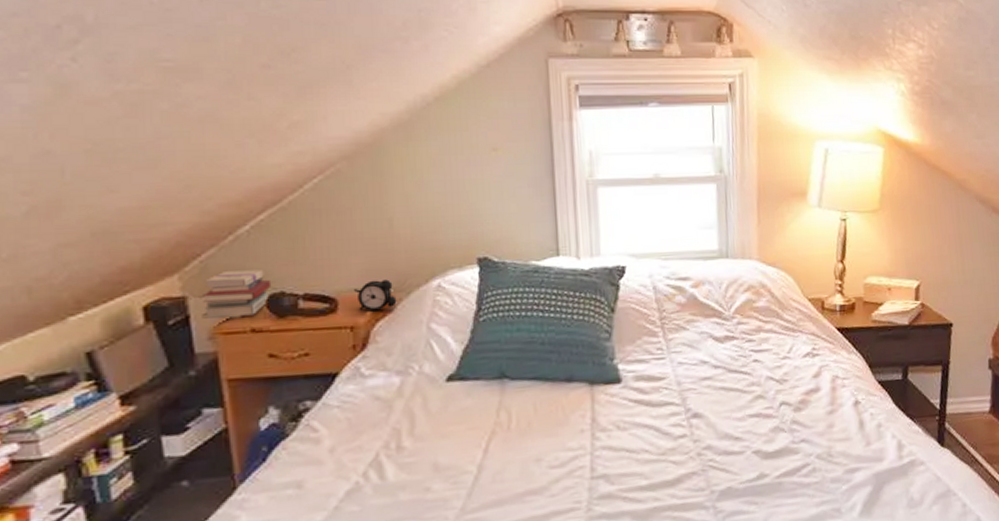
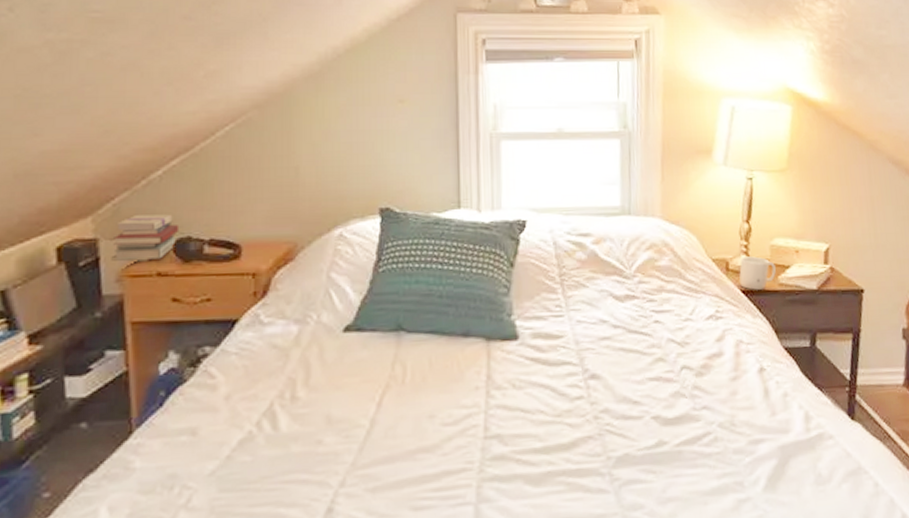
alarm clock: present [354,279,397,312] -> none [258,227,299,259]
mug: none [834,295,870,328] -> present [739,256,776,290]

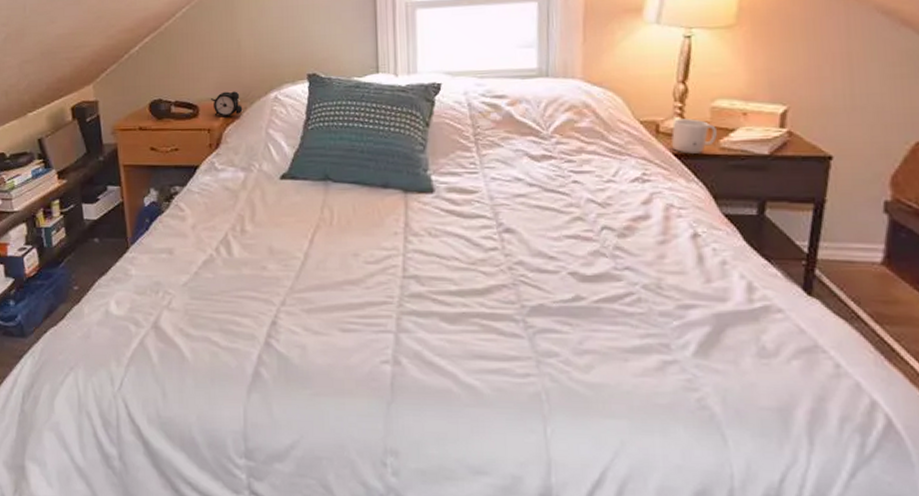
books: present [111,213,180,262] -> none [107,81,153,119]
alarm clock: none [258,227,299,259] -> present [211,91,243,117]

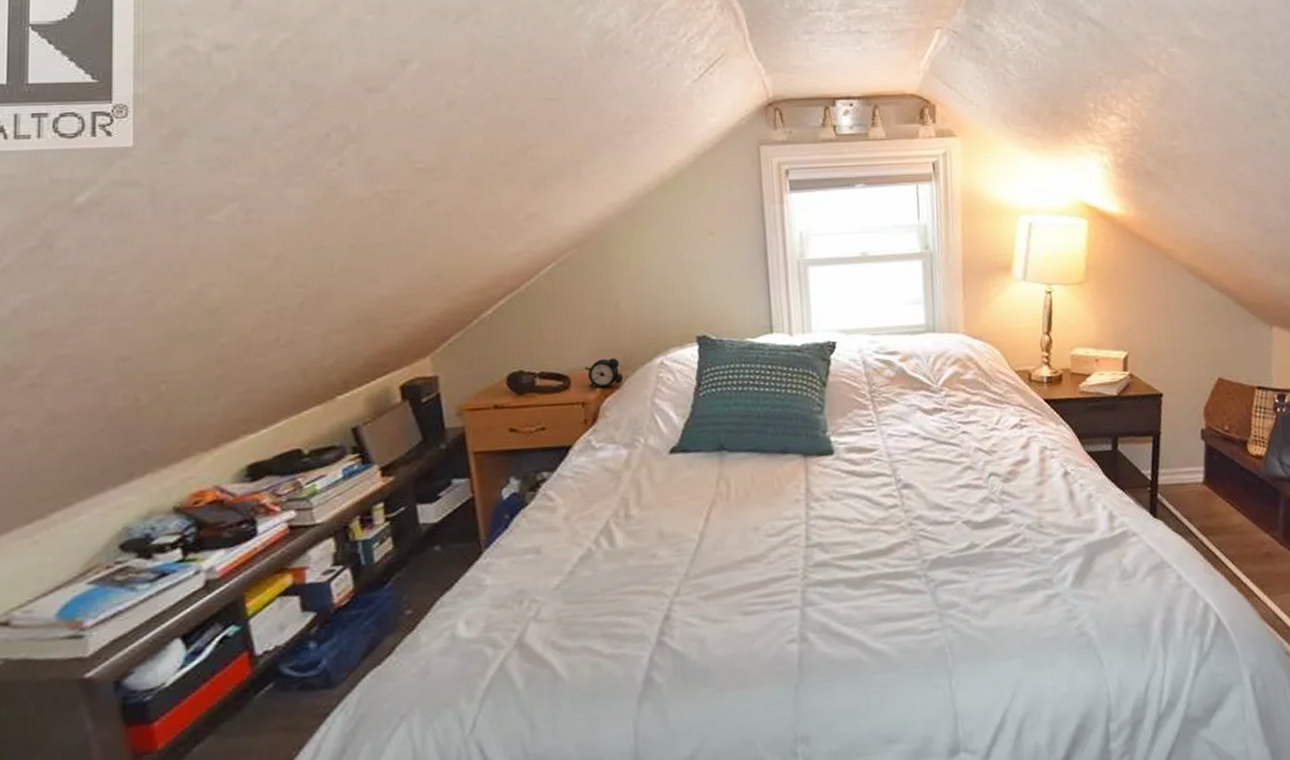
mug: present [671,118,717,154] -> none [1041,366,1077,399]

